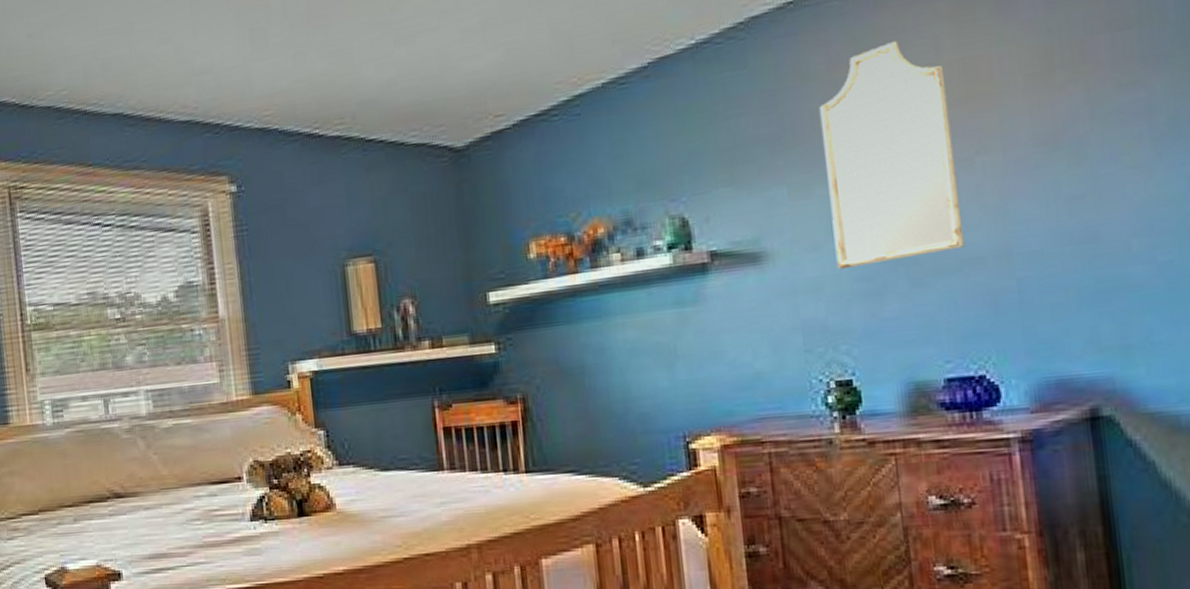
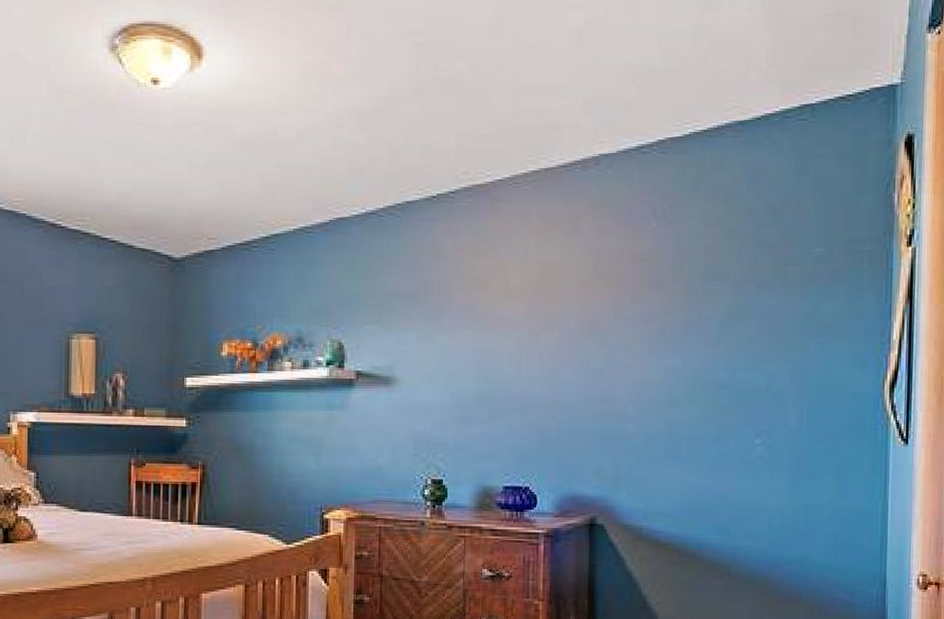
home mirror: present [818,40,965,270] -> none [443,239,529,399]

